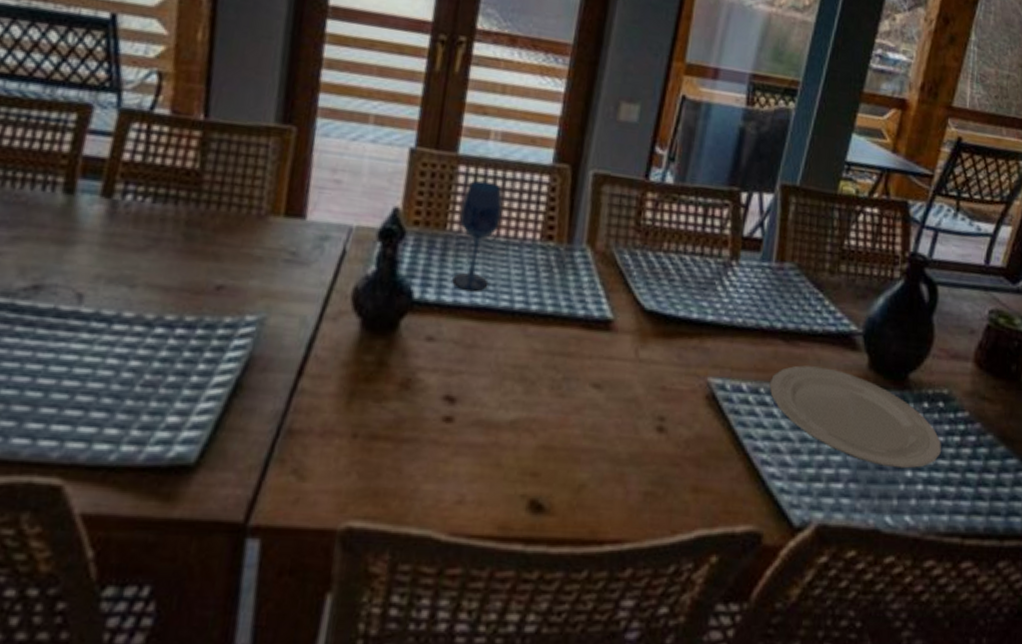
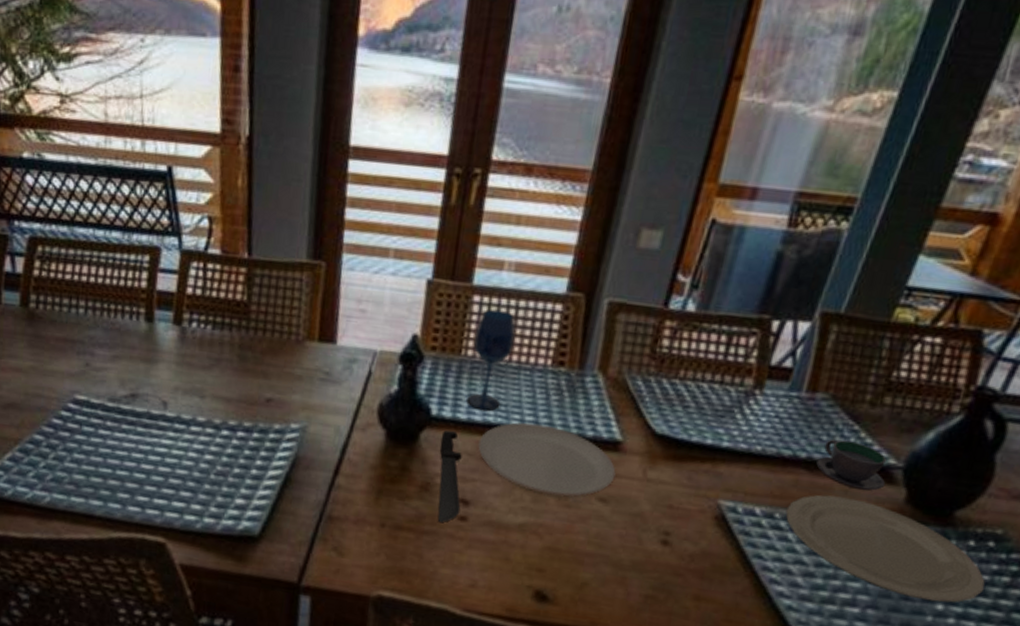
knife: none [419,316,448,426] -> present [437,430,462,522]
plate: none [465,303,609,385] -> present [478,422,616,497]
cup: none [791,308,851,359] -> present [816,439,887,491]

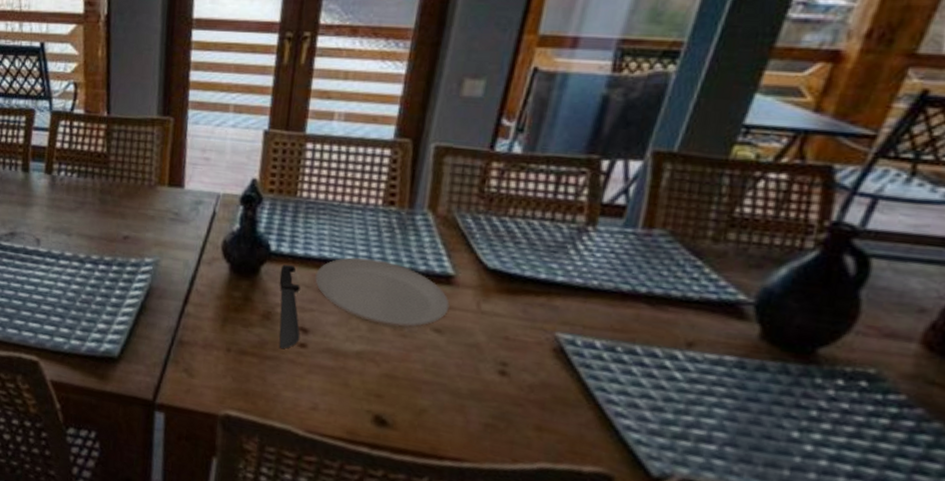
wineglass: present [467,308,516,411] -> none [303,154,348,247]
plate: present [785,494,986,603] -> none [628,329,860,445]
cup: present [816,439,887,491] -> none [658,274,736,326]

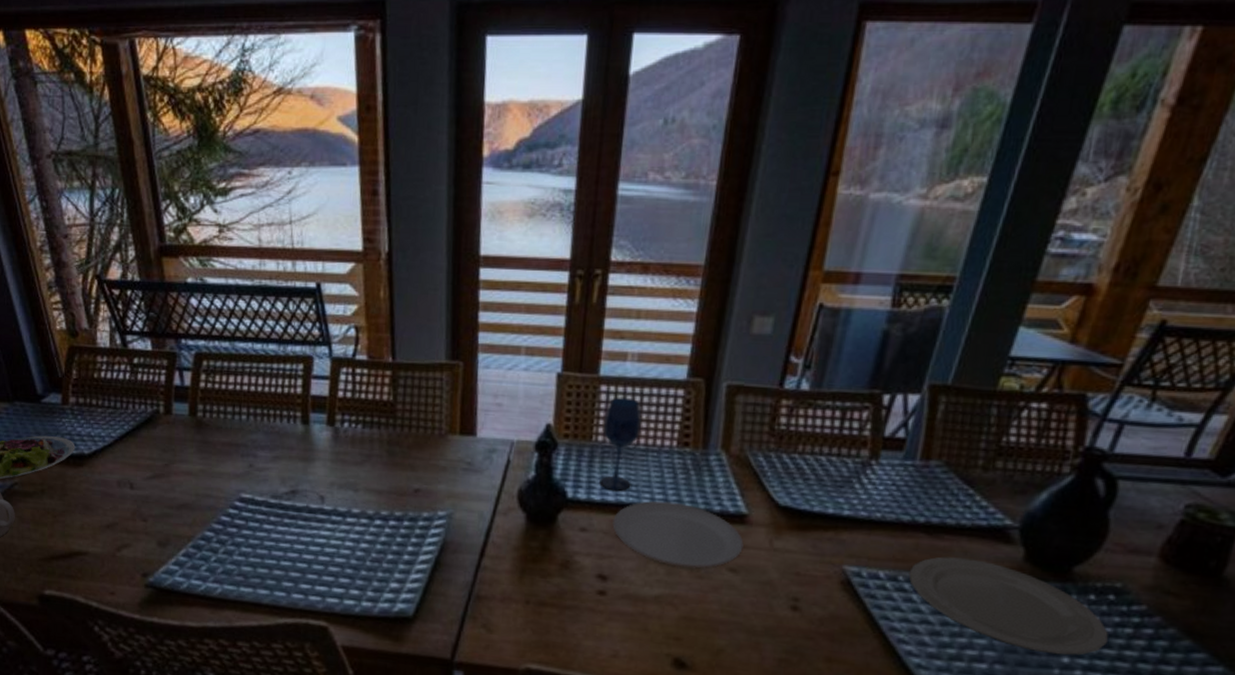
knife: present [279,264,300,349] -> none [577,511,599,597]
wineglass: none [303,154,348,247] -> present [599,397,643,492]
plate: none [628,329,860,445] -> present [908,556,1109,656]

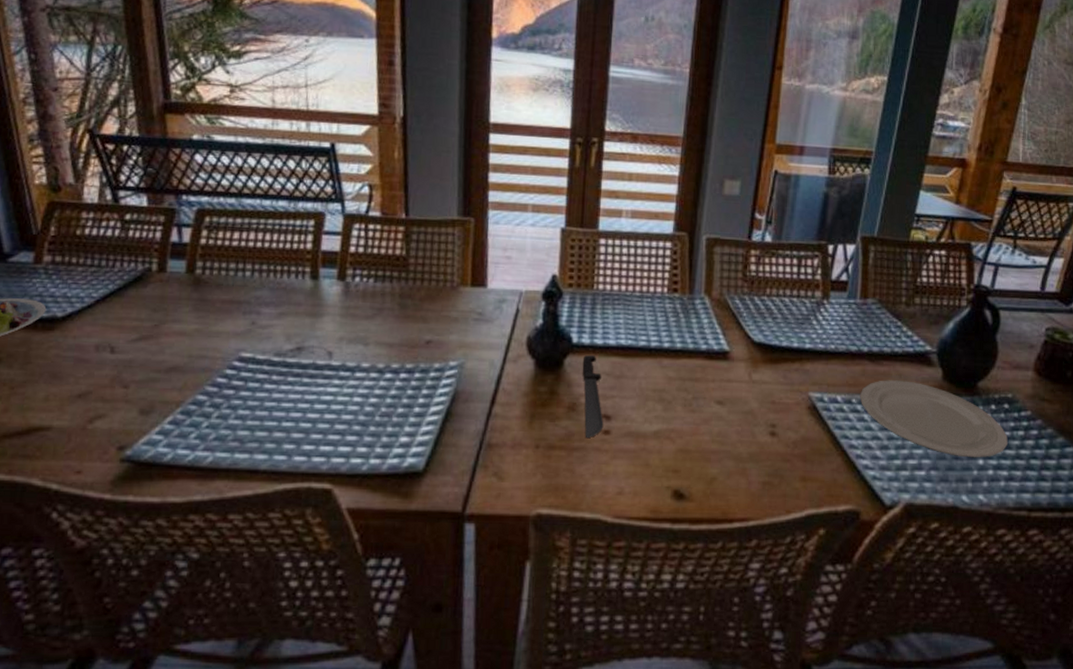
knife: none [577,511,599,597] -> present [582,355,604,438]
wineglass: present [599,397,643,492] -> none [601,249,637,335]
plate: present [612,500,744,569] -> none [614,342,728,403]

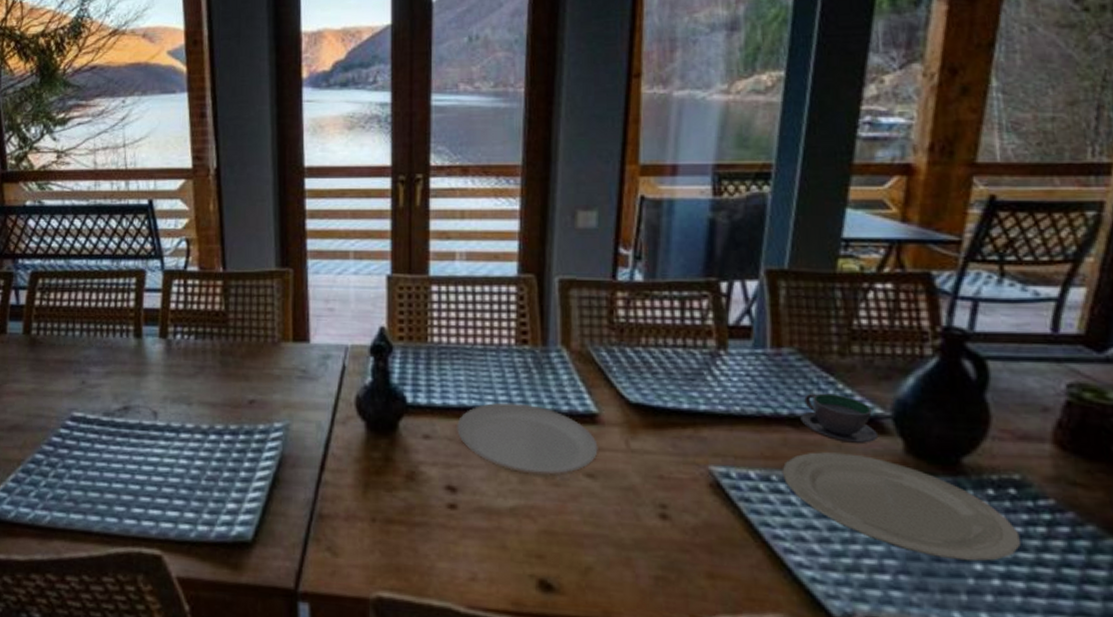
knife: present [582,355,604,438] -> none [419,417,449,512]
plate: none [614,342,728,403] -> present [457,402,598,475]
cup: none [876,334,927,374] -> present [800,393,879,444]

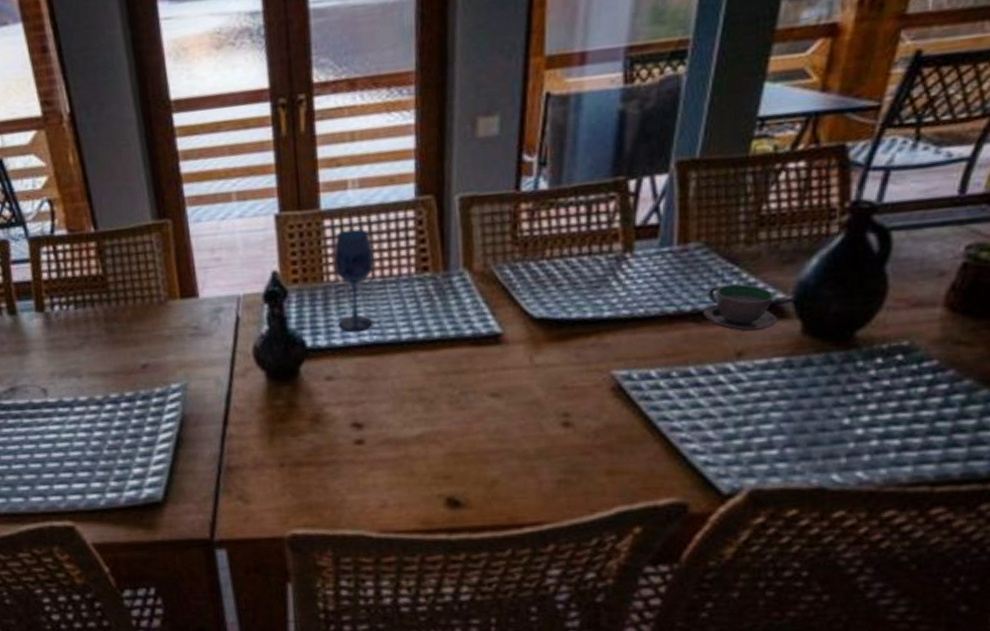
wineglass: none [437,296,477,395] -> present [333,228,375,332]
plate: present [457,402,598,475] -> none [359,332,502,402]
plate: present [782,452,1021,562] -> none [682,341,901,428]

